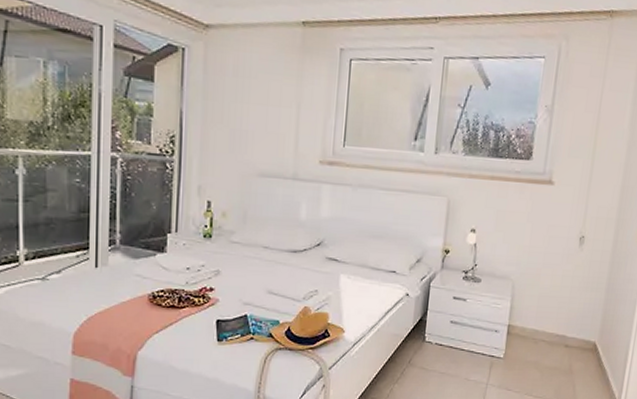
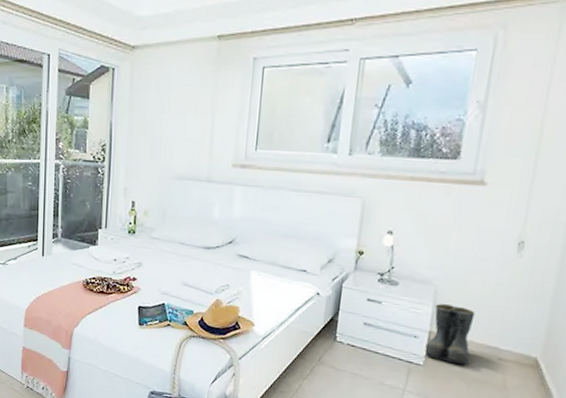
boots: none [504,298,546,354] -> present [425,304,475,365]

